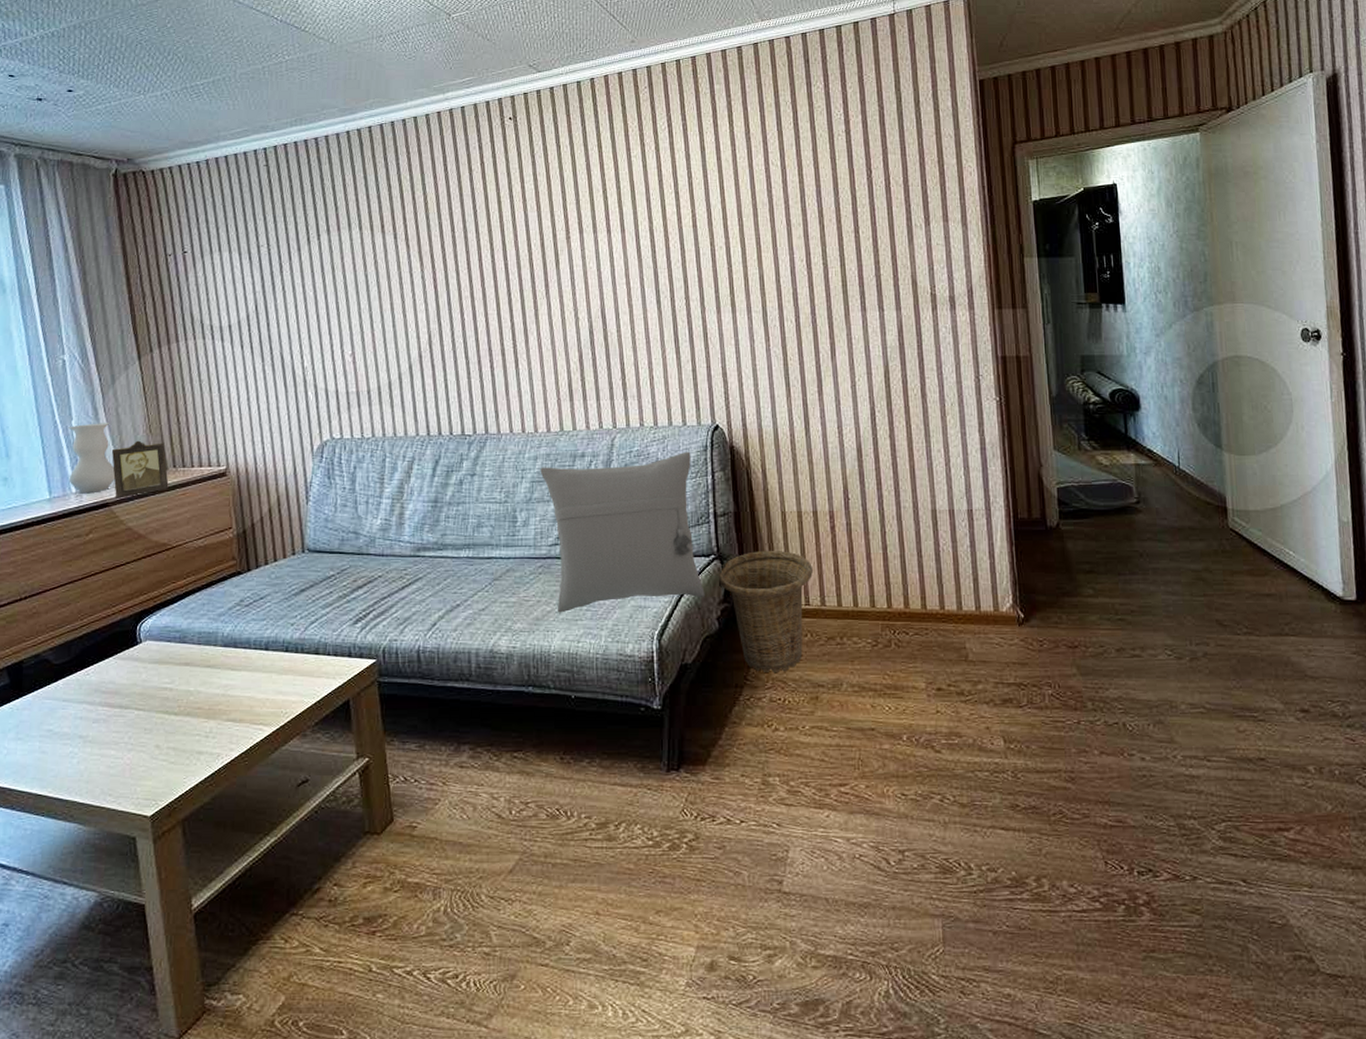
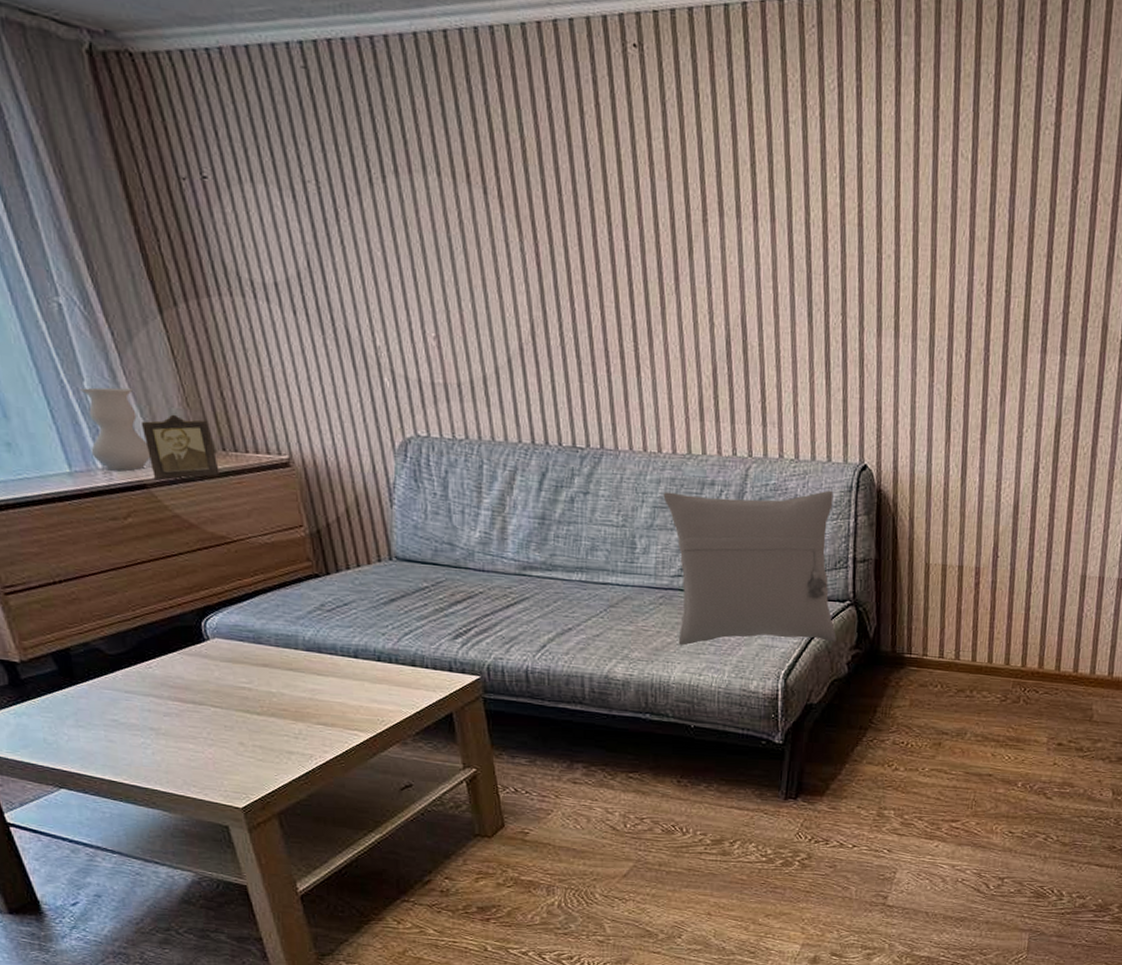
basket: present [718,551,813,672] -> none [851,601,951,718]

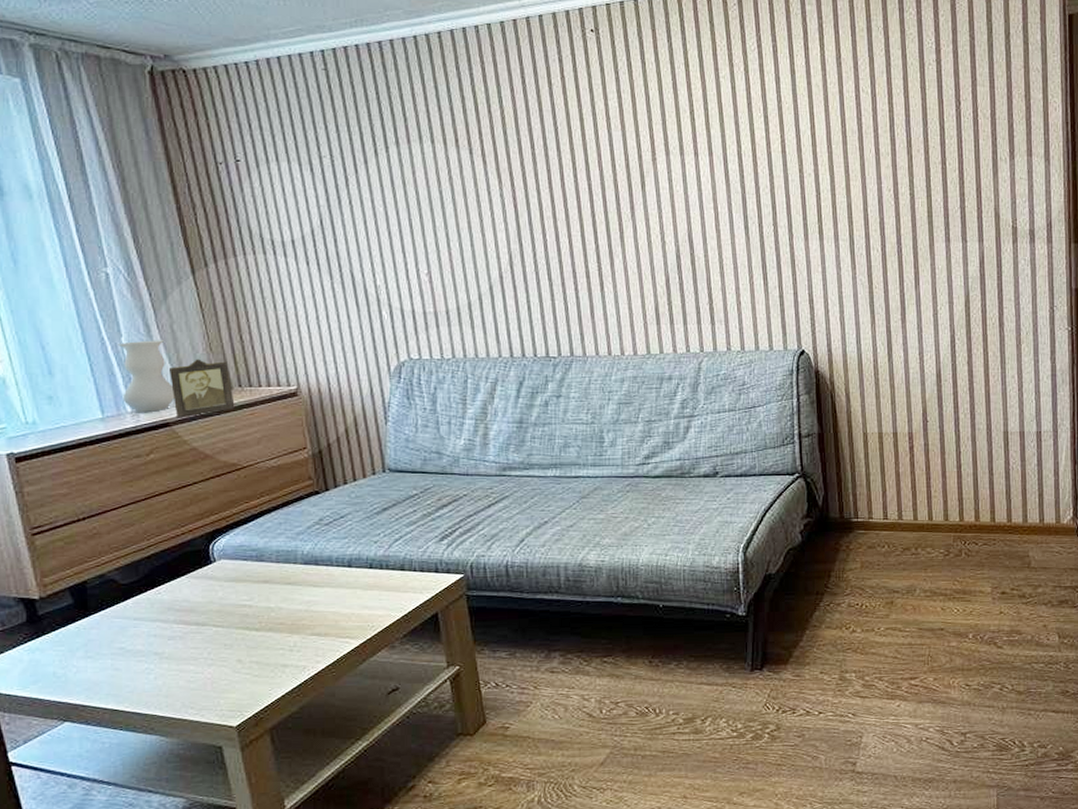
pillow: present [663,490,837,646] -> none [627,375,789,529]

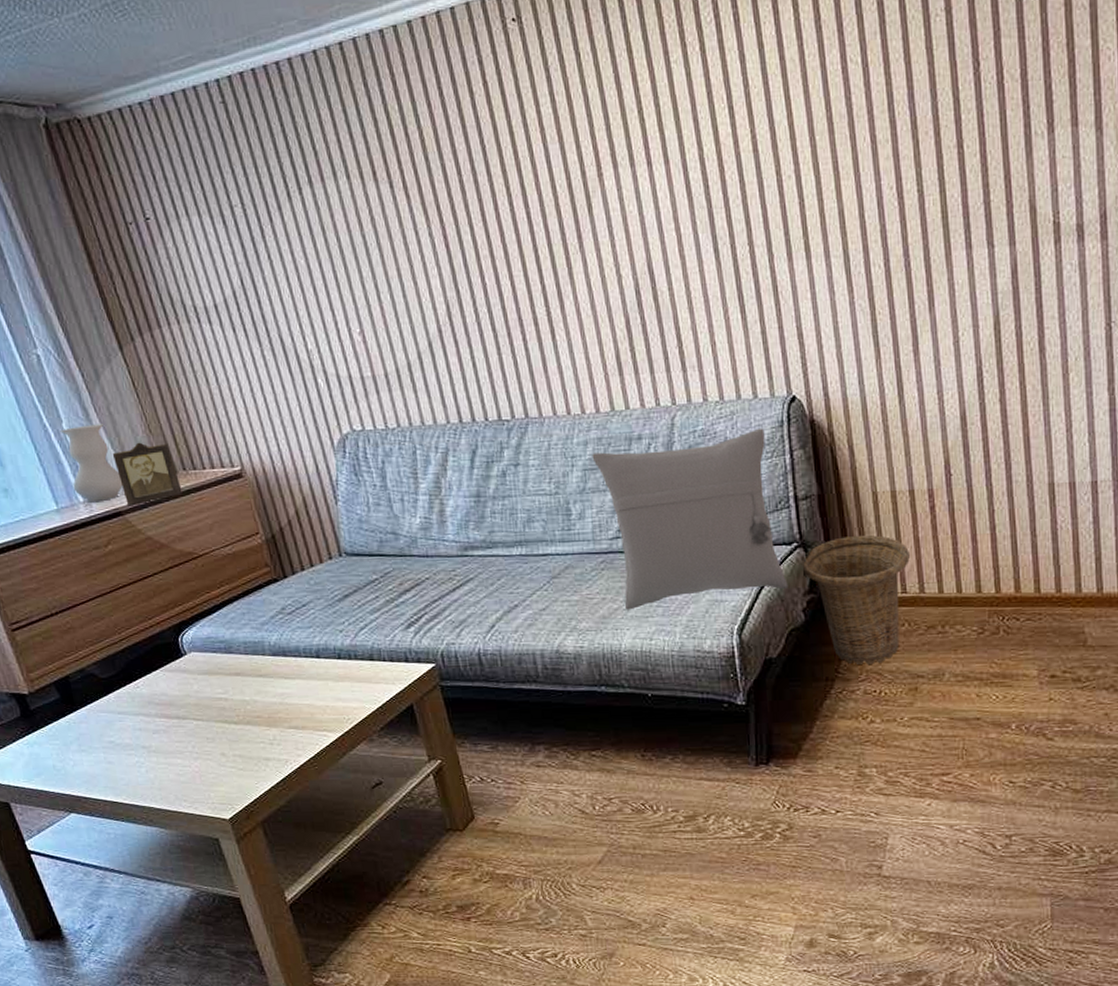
pillow: none [627,375,789,529] -> present [592,428,788,610]
basket: none [801,470,891,580] -> present [801,535,910,664]

